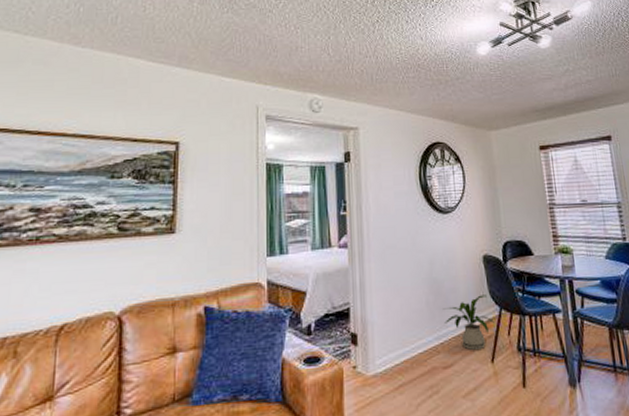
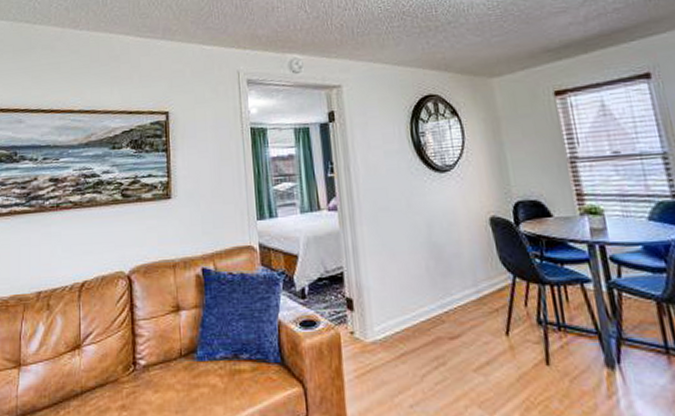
house plant: present [442,294,495,351] -> none [445,260,508,322]

